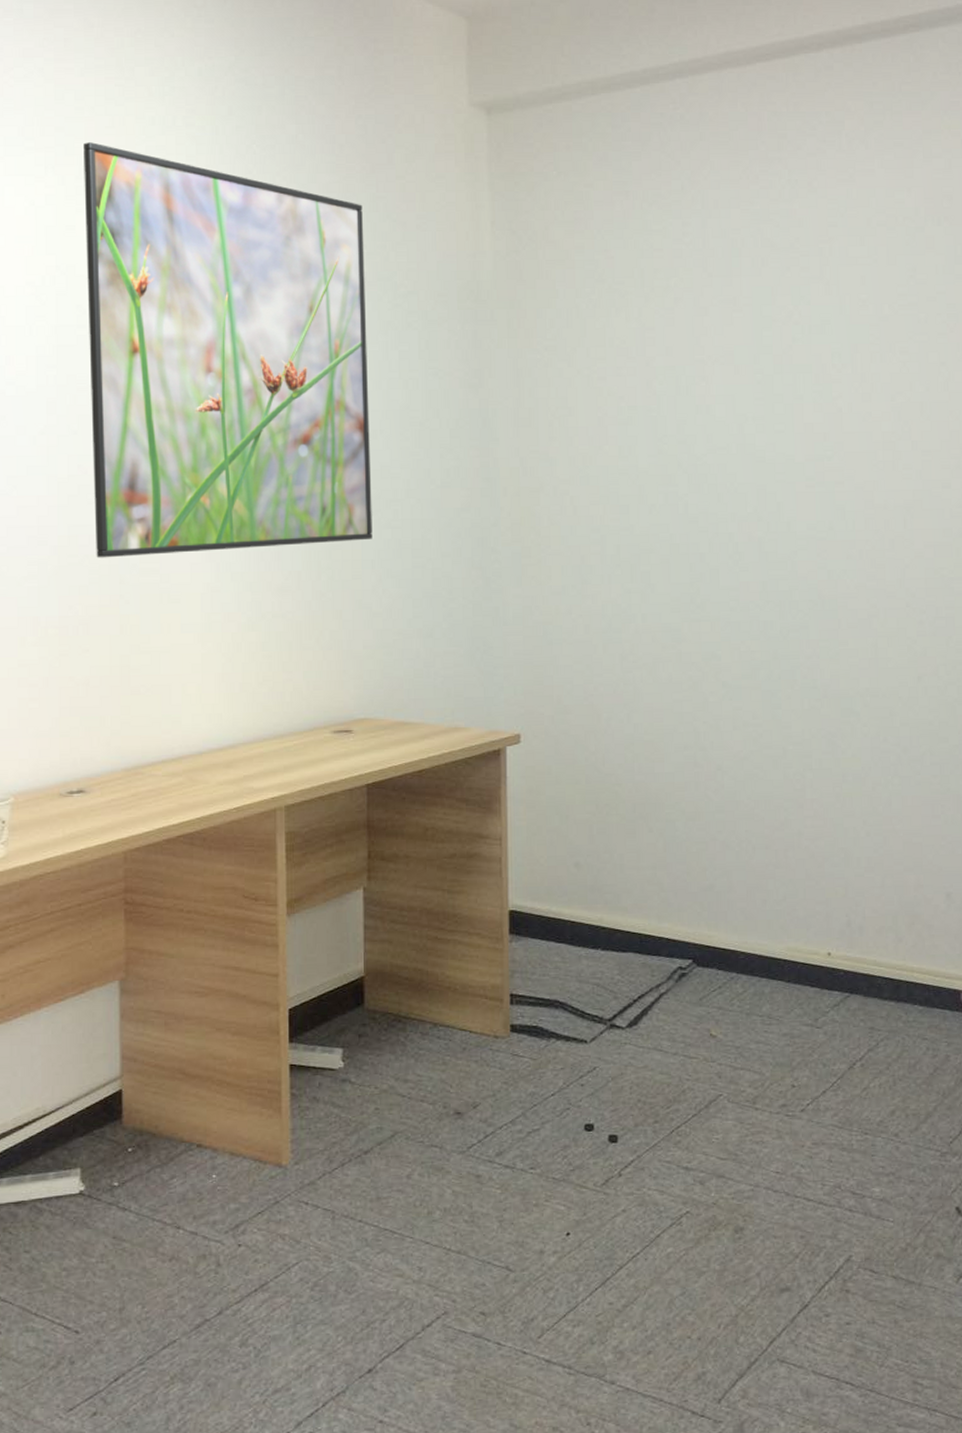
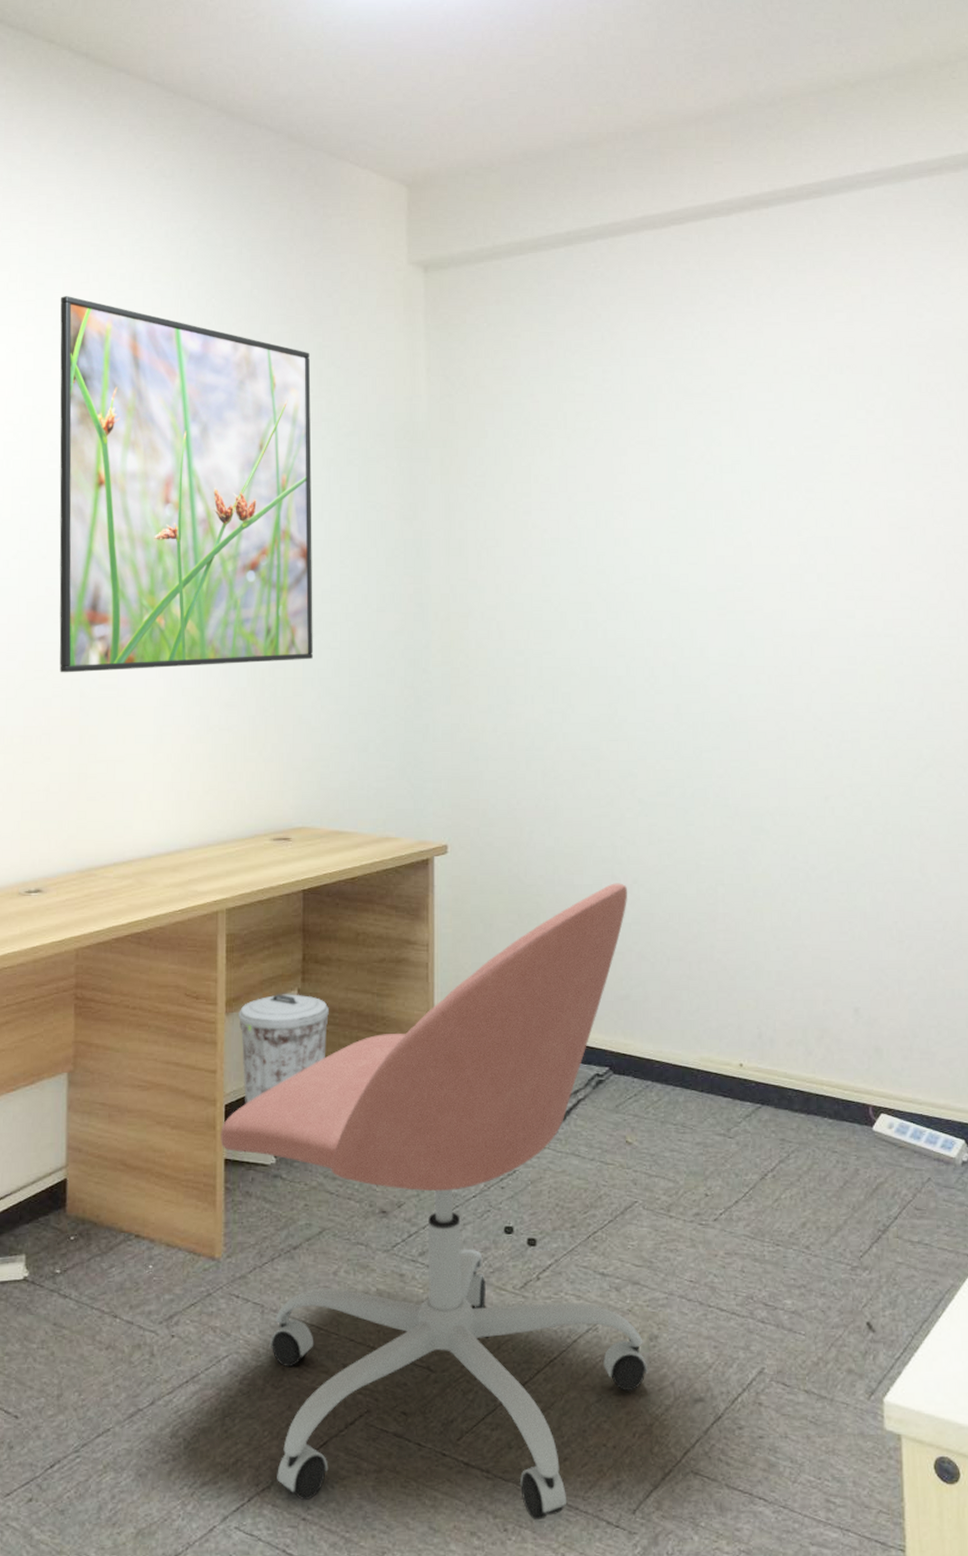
office chair: none [285,770,734,1414] -> present [220,883,649,1521]
trash can: none [301,893,397,1008] -> present [239,994,329,1104]

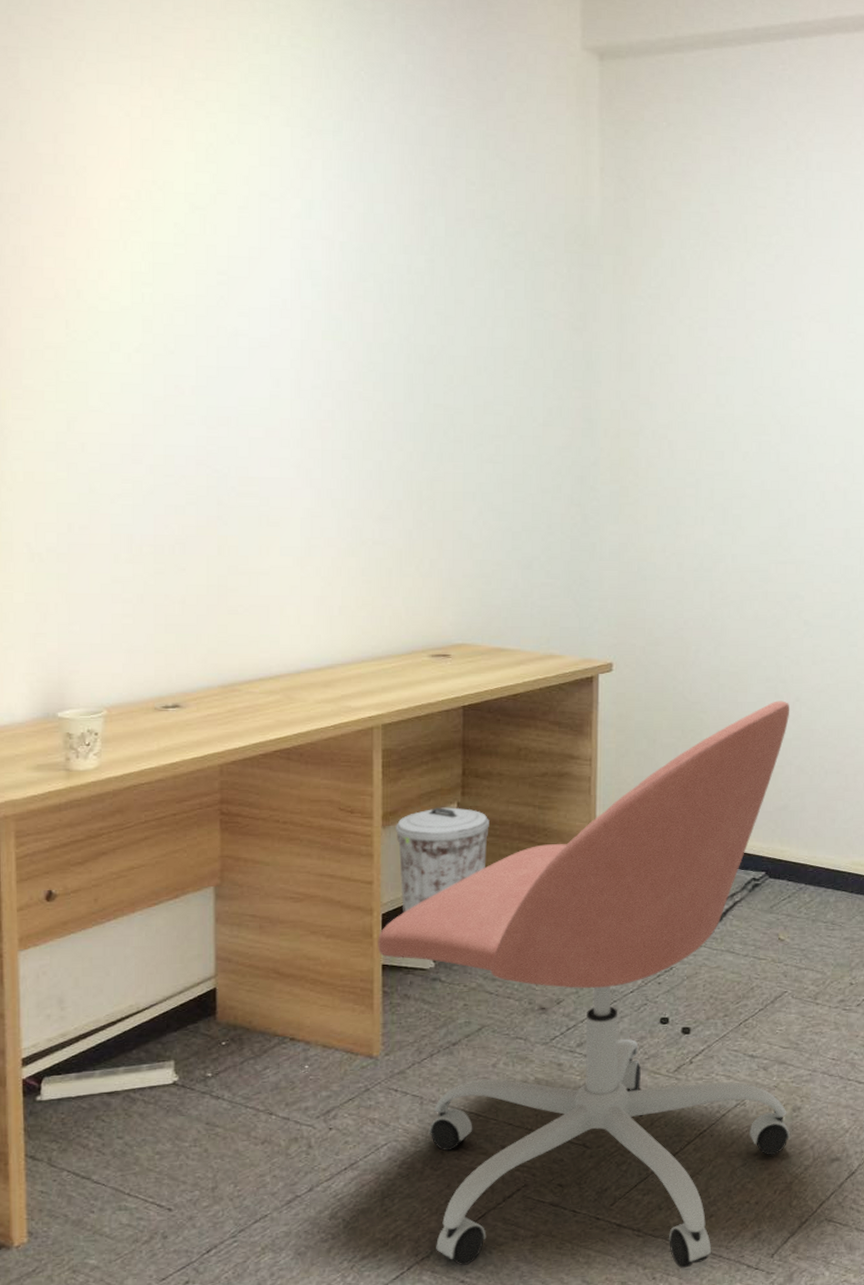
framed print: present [59,296,313,673] -> none [183,55,475,479]

